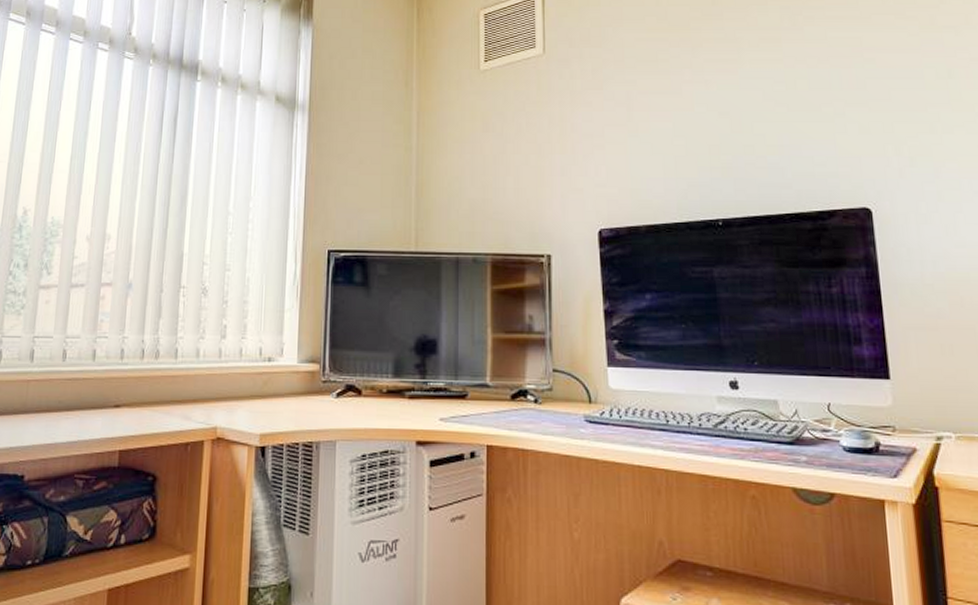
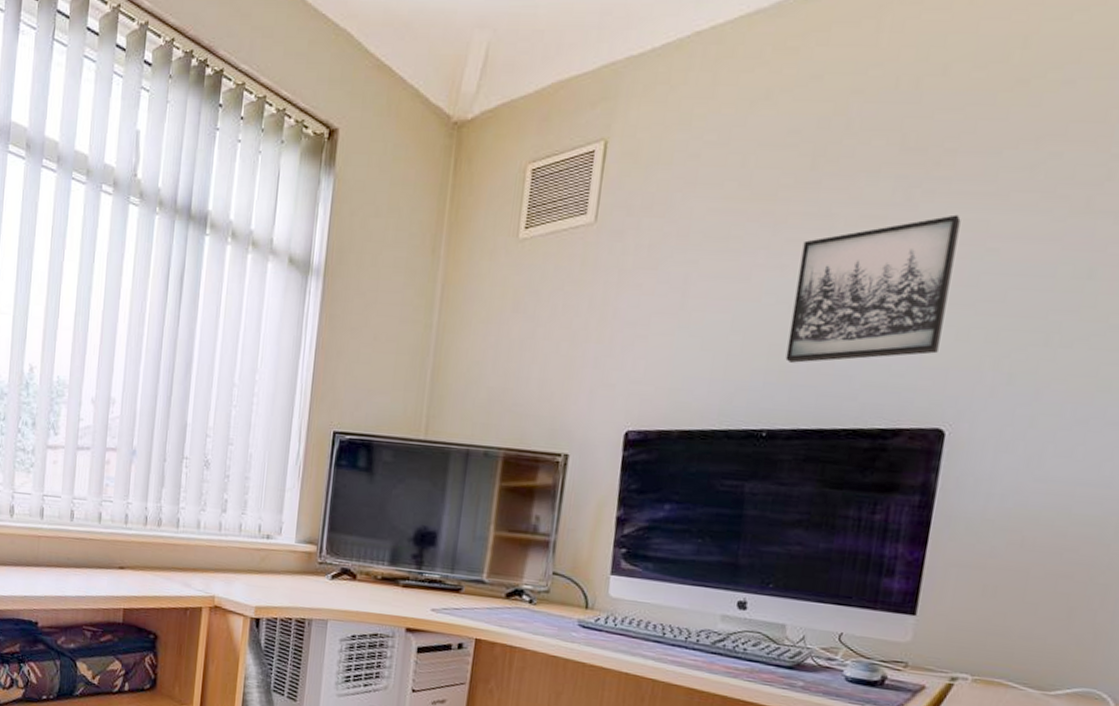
wall art: none [719,34,848,160] -> present [785,214,961,363]

